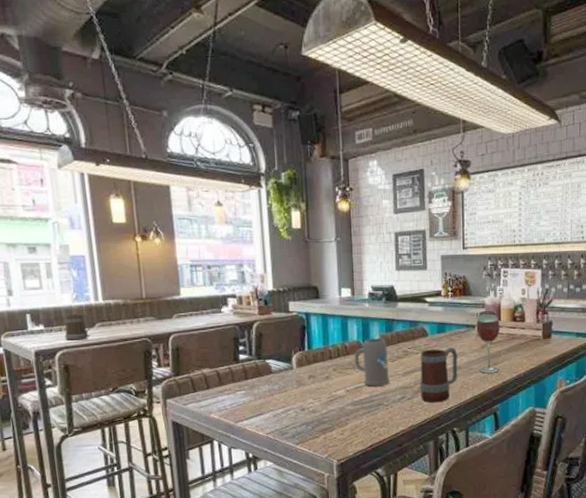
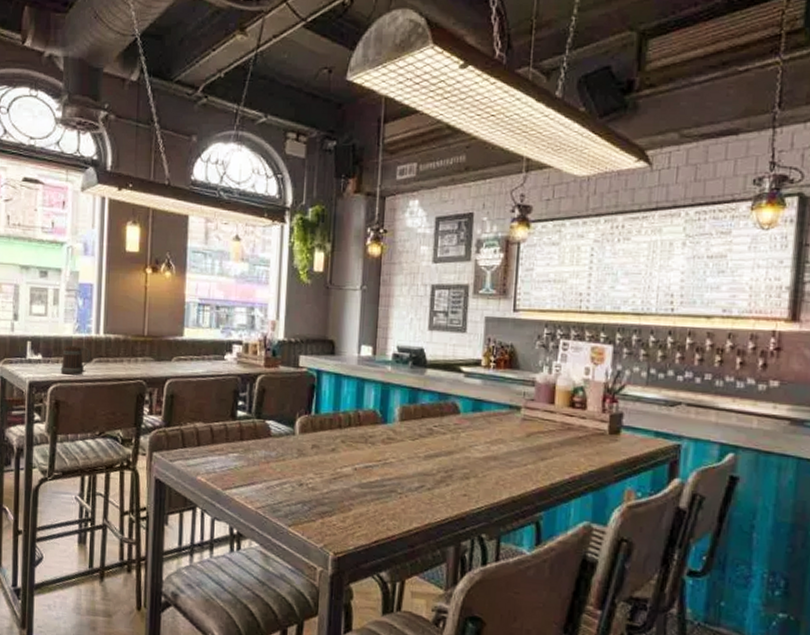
beer mug: present [354,338,390,387] -> none [367,408,409,469]
beer mug: present [419,347,458,402] -> none [443,430,495,499]
wineglass: present [477,311,500,374] -> none [521,390,553,471]

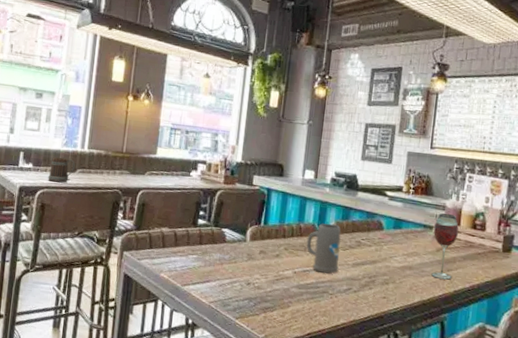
beer mug: none [367,408,409,469] -> present [306,223,341,274]
wineglass: none [521,390,553,471] -> present [431,213,459,280]

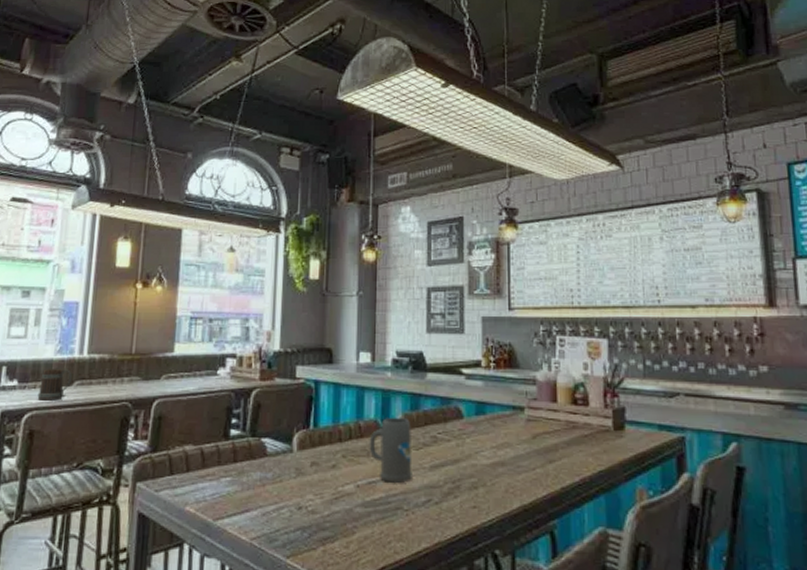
wineglass: present [431,213,459,280] -> none [526,389,556,474]

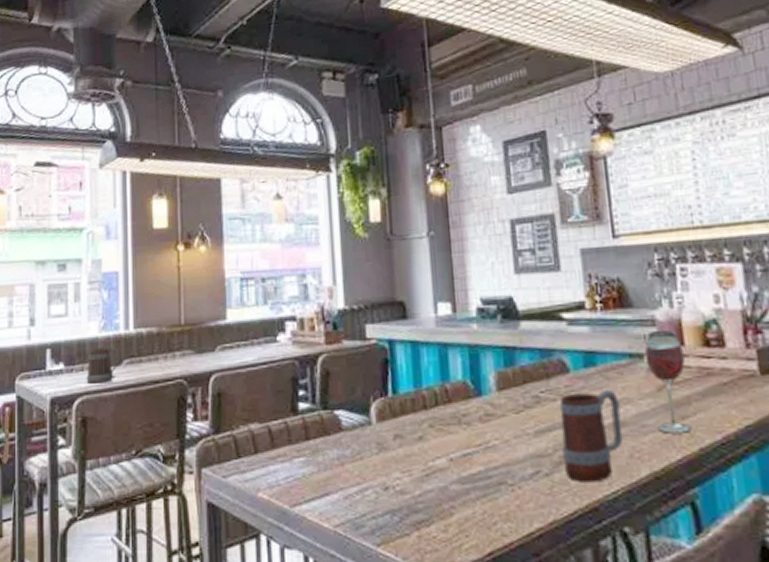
beer mug: present [369,417,412,483] -> none [459,375,515,453]
beer mug: none [451,434,502,510] -> present [559,389,623,481]
wineglass: none [526,389,556,474] -> present [645,330,691,434]

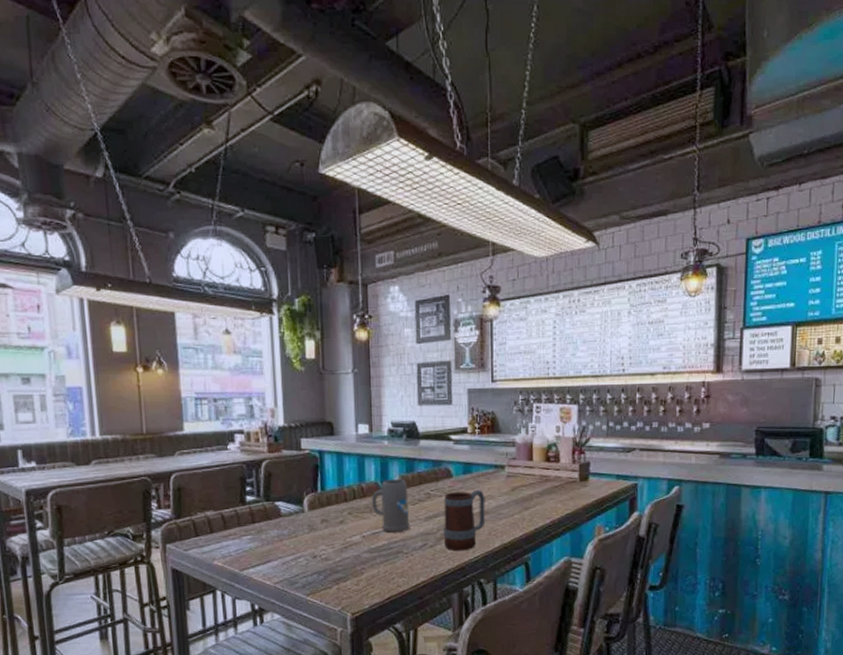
beer mug: present [86,347,120,384] -> none [58,450,89,479]
beer mug: none [459,375,515,453] -> present [371,478,410,532]
wineglass: present [645,330,691,434] -> none [506,450,531,519]

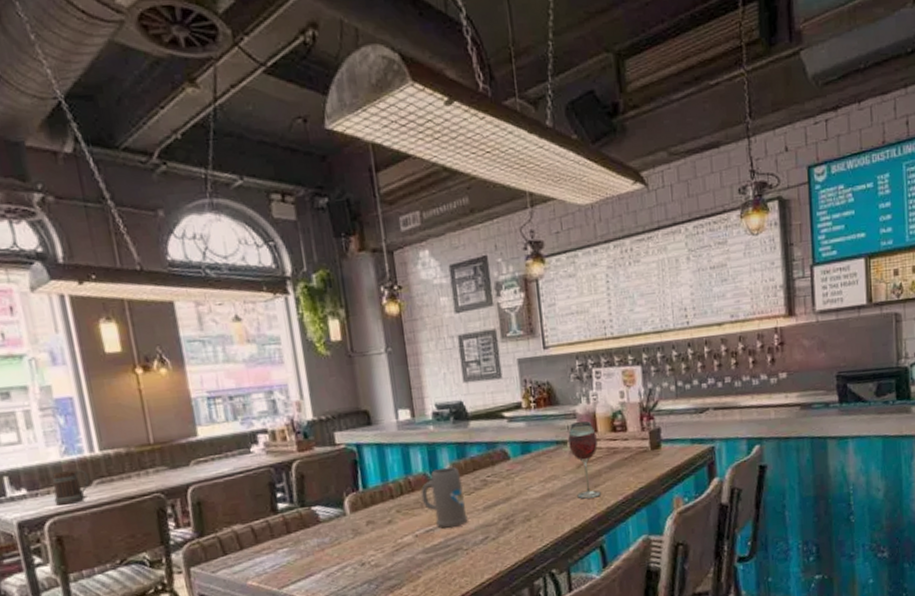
beer mug: none [58,450,89,479] -> present [52,470,89,506]
beer mug: present [443,489,485,550] -> none [502,470,552,541]
wineglass: none [506,450,531,519] -> present [568,421,601,499]

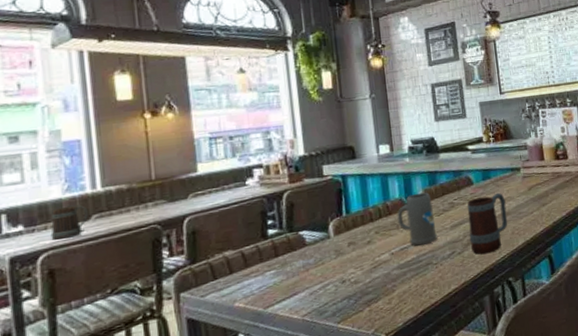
beer mug: none [502,470,552,541] -> present [467,192,508,254]
wineglass: present [568,421,601,499] -> none [521,151,548,216]

